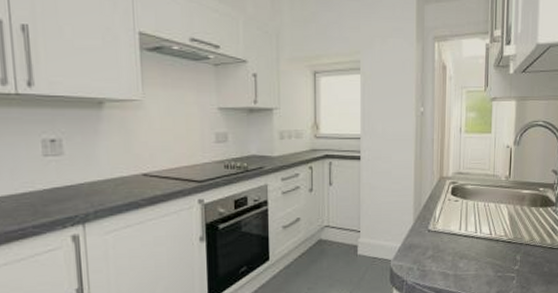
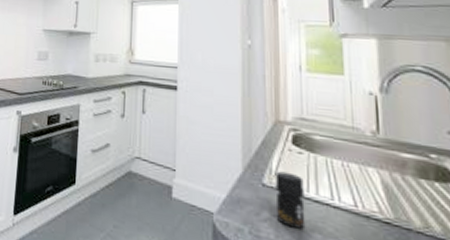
jar: none [437,217,458,259] -> present [275,171,306,229]

